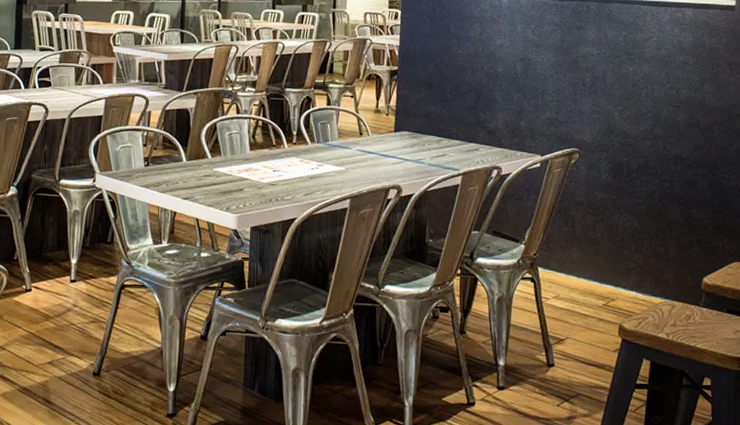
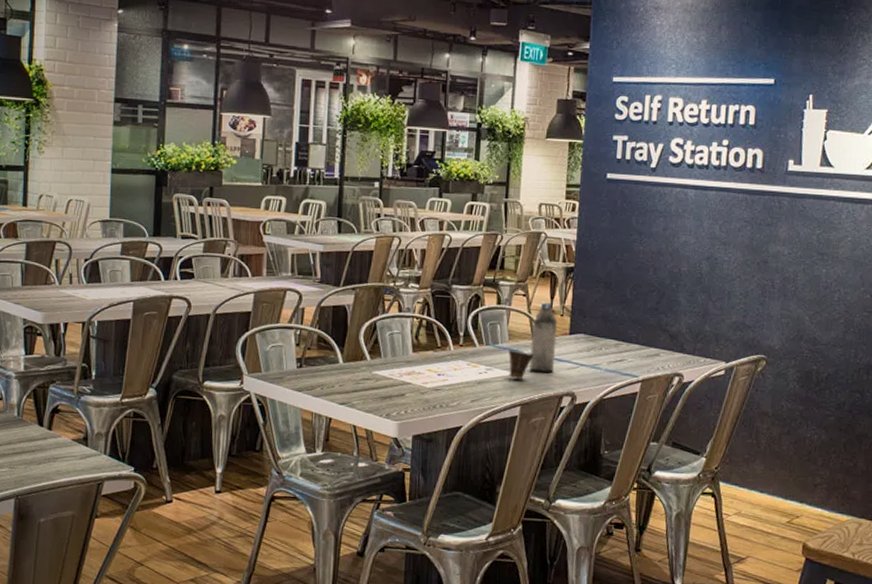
cup: none [338,146,362,174] -> present [508,349,534,379]
water bottle: none [358,101,384,167] -> present [529,301,558,372]

